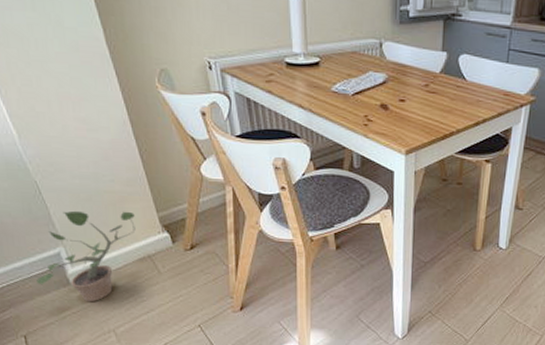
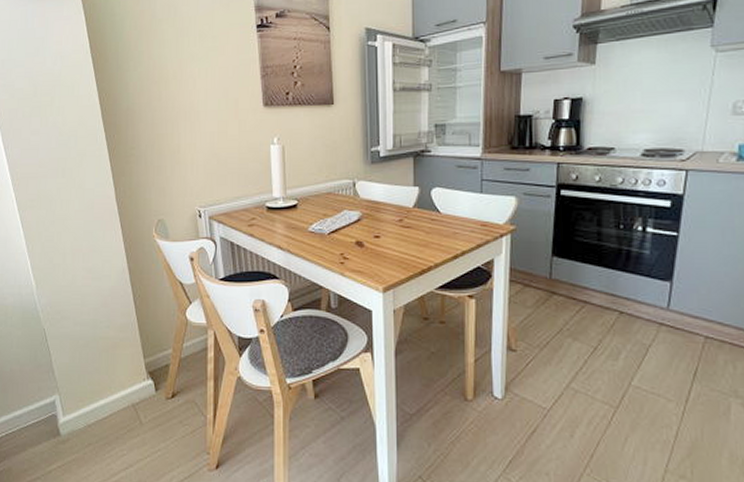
potted plant: present [36,210,136,302] -> none [31,357,124,456]

